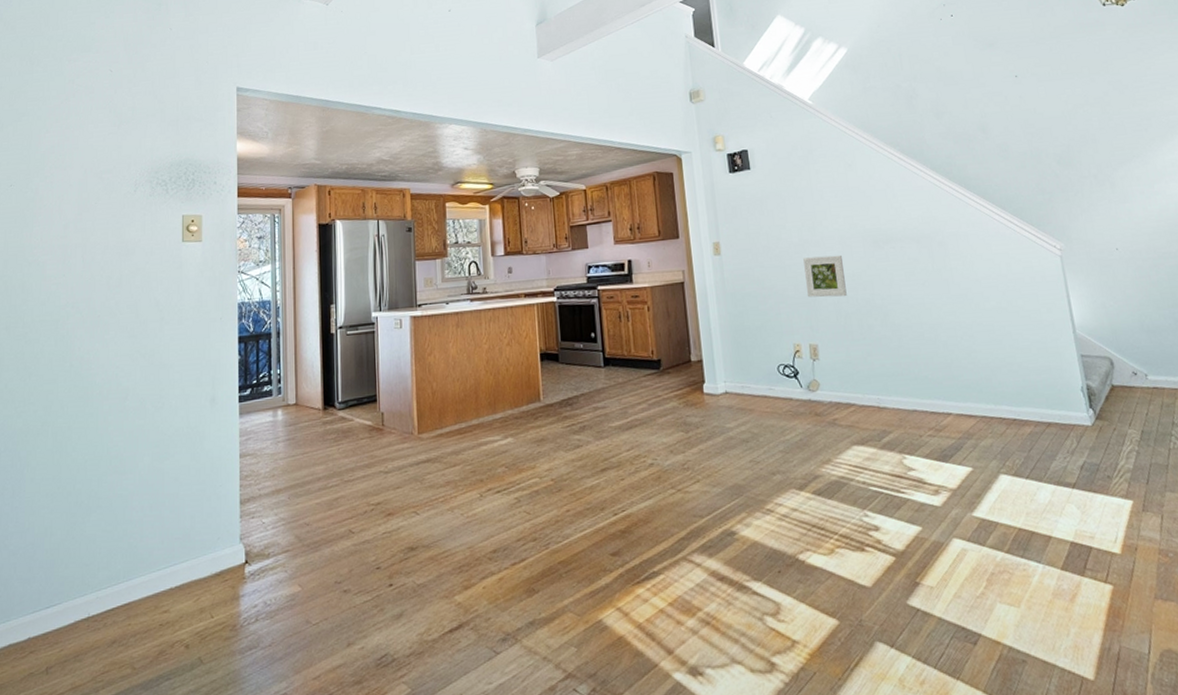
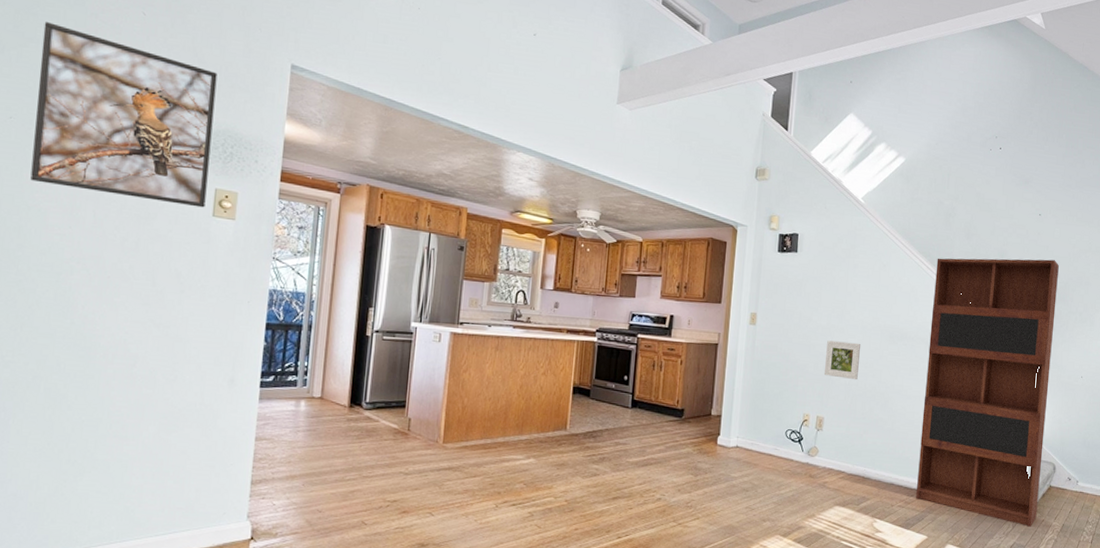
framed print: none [29,96,175,239] -> present [30,22,218,208]
bookcase: none [908,122,1105,440] -> present [915,258,1059,527]

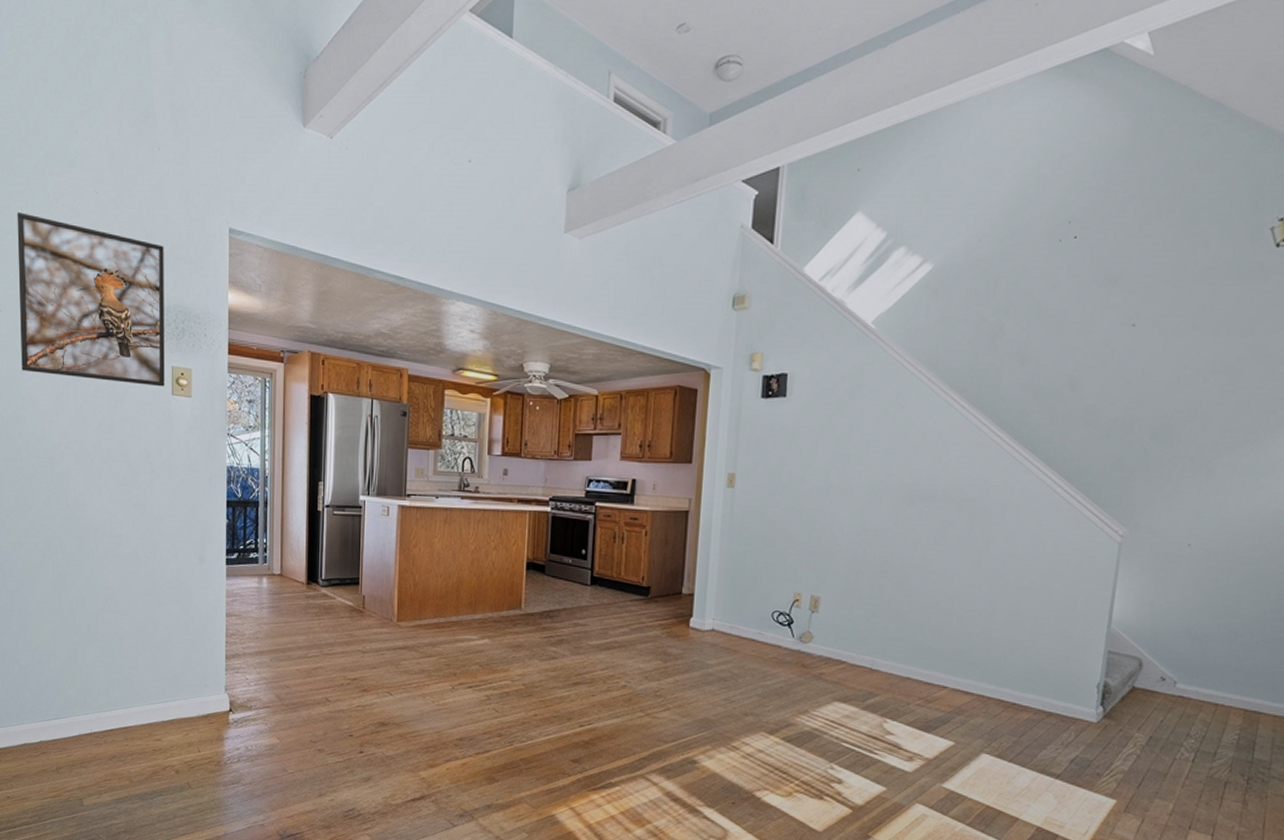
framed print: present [824,340,861,380] -> none [820,504,870,552]
bookcase: present [915,258,1059,527] -> none [939,386,1161,738]

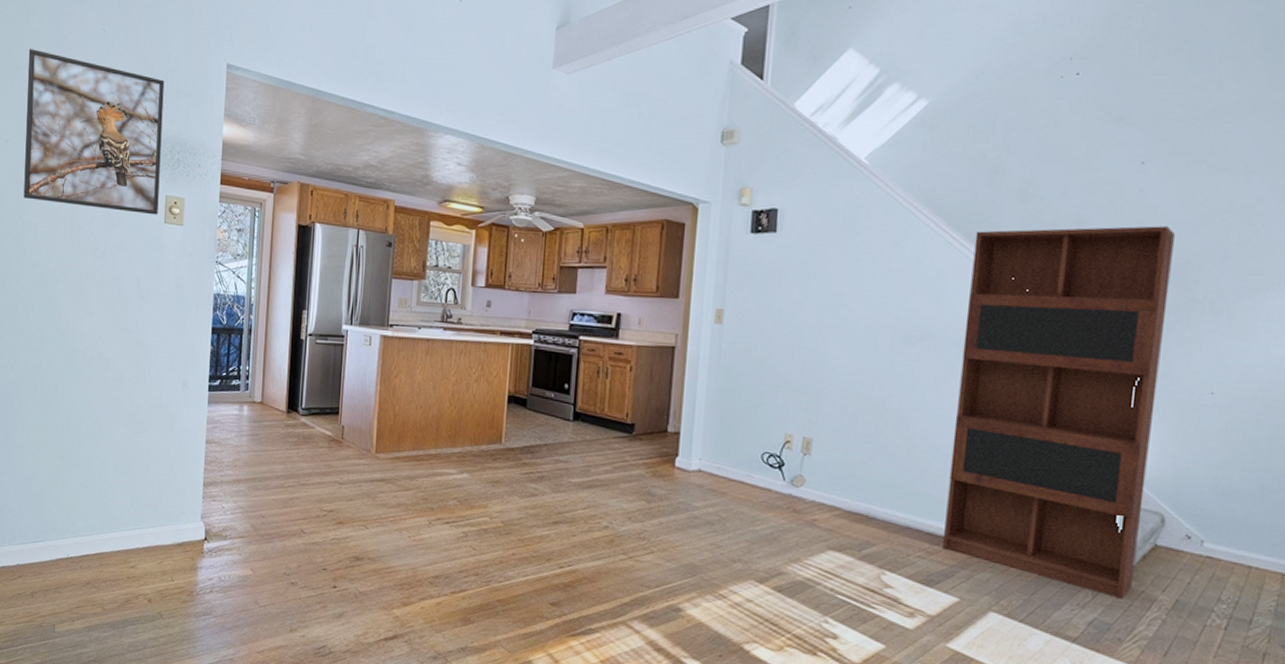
bookcase: none [939,386,1161,738] -> present [941,226,1175,599]

